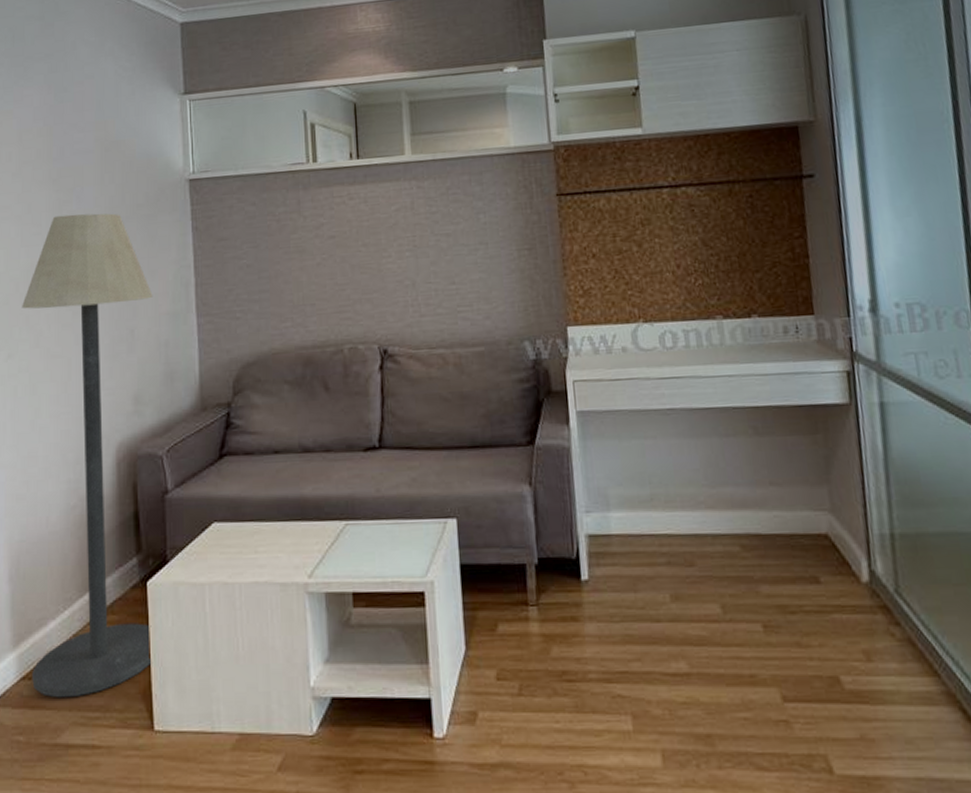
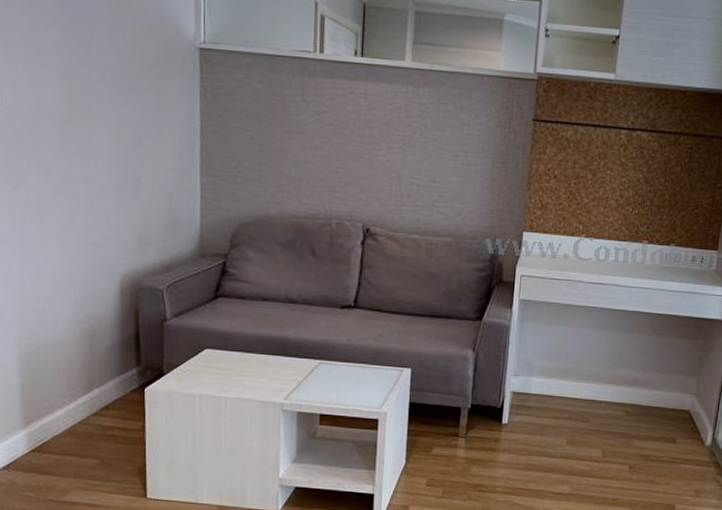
floor lamp: present [22,213,153,698] -> none [30,60,160,469]

